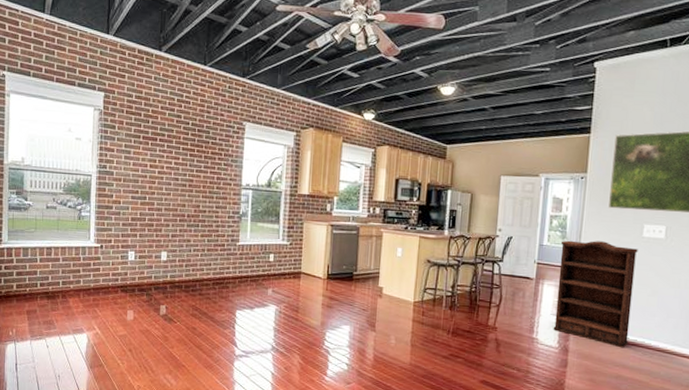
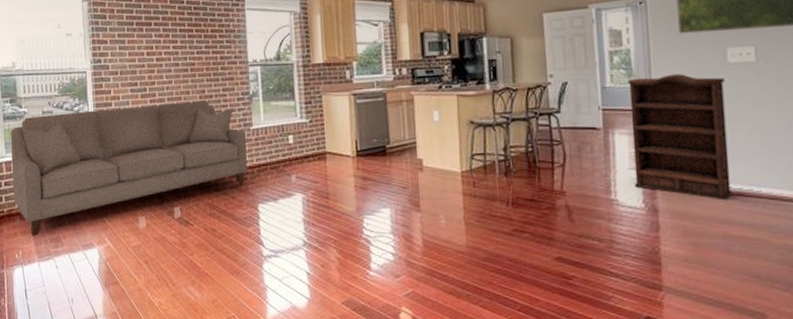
sofa: none [12,210,232,317] -> present [10,100,248,236]

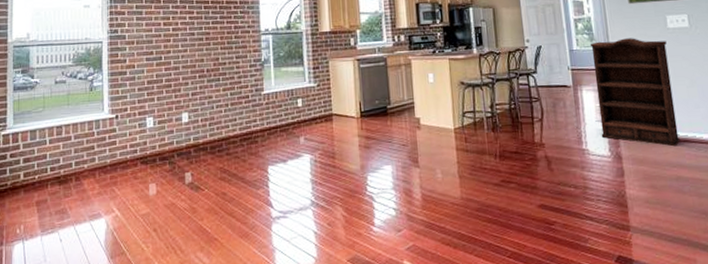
sofa: present [10,100,248,236] -> none [18,68,258,209]

